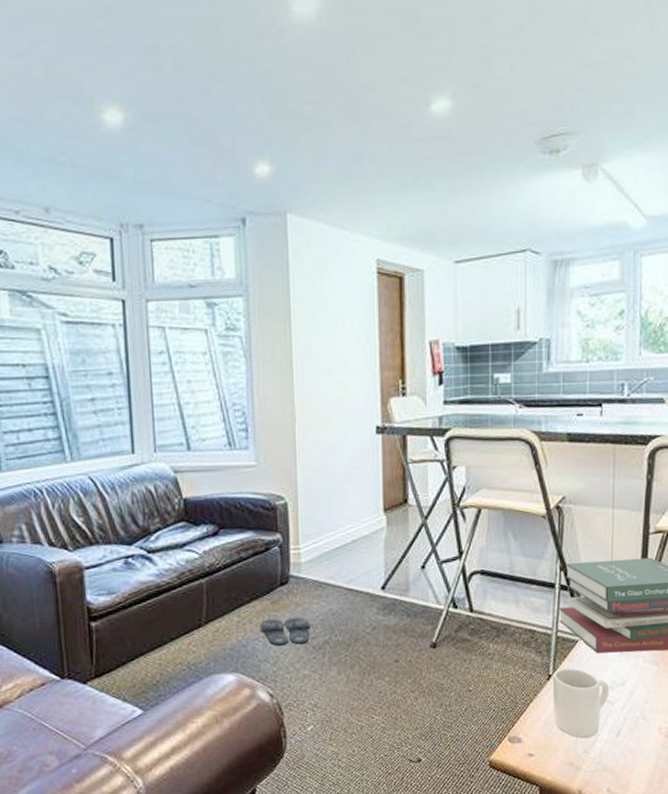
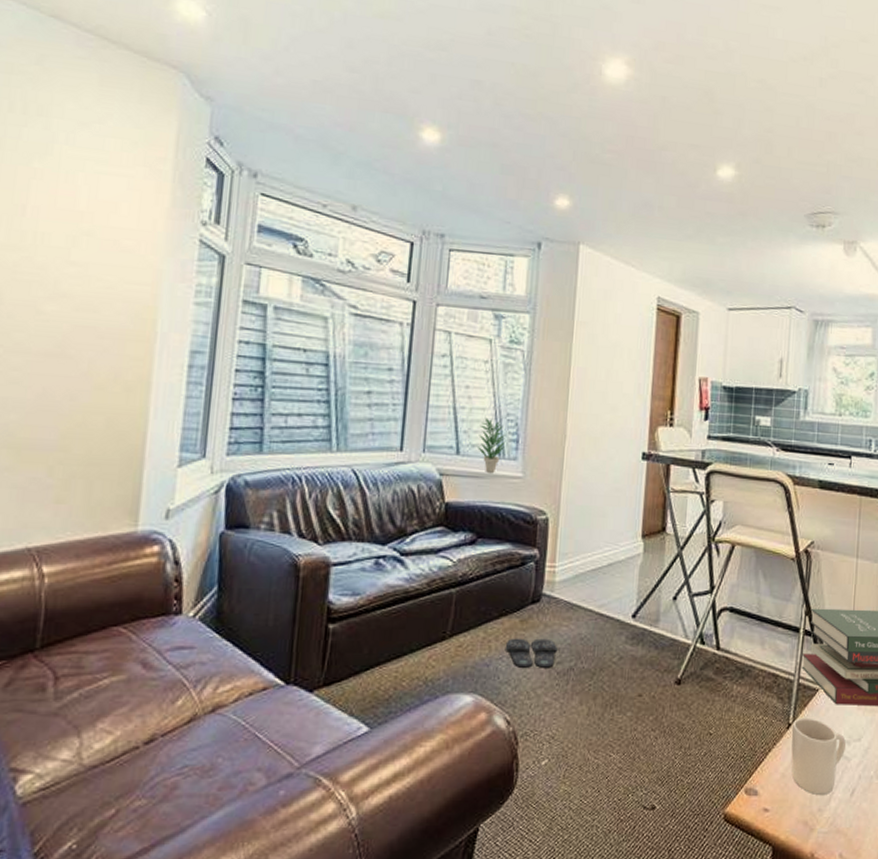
potted plant: none [206,410,234,464] -> present [476,417,505,473]

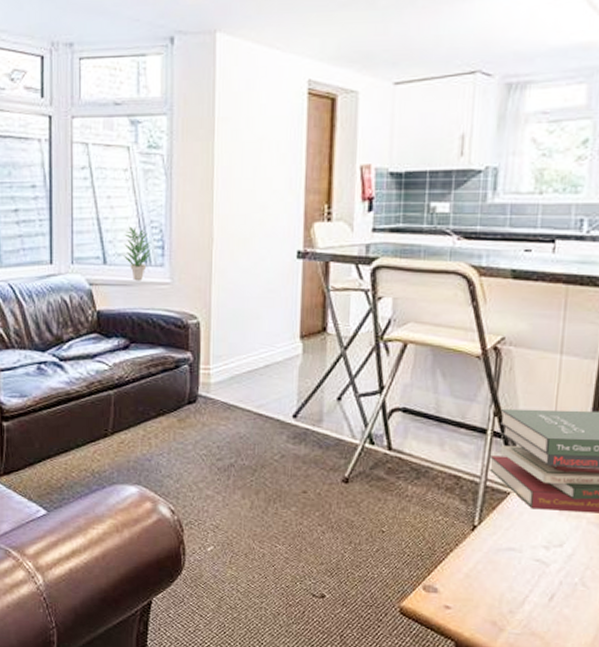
slippers: present [505,638,559,668] -> none [165,436,218,464]
mug: present [790,718,847,796] -> none [476,520,545,598]

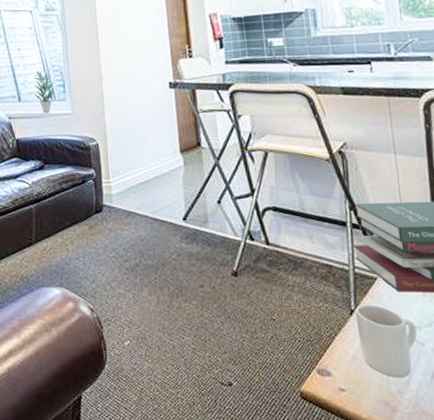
mug: none [476,520,545,598] -> present [355,304,418,378]

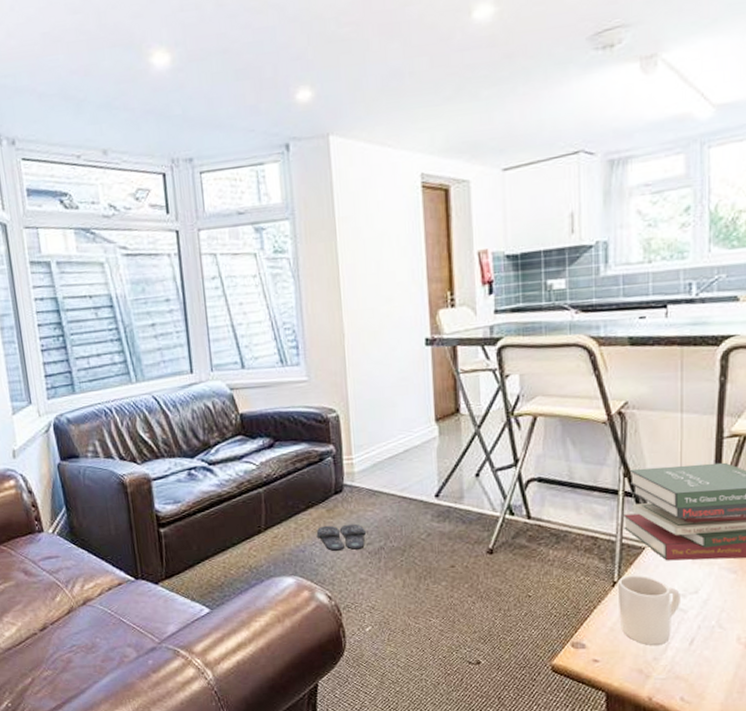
potted plant: present [33,70,55,113] -> none [259,329,286,381]
slippers: none [80,241,124,265] -> present [316,523,367,551]

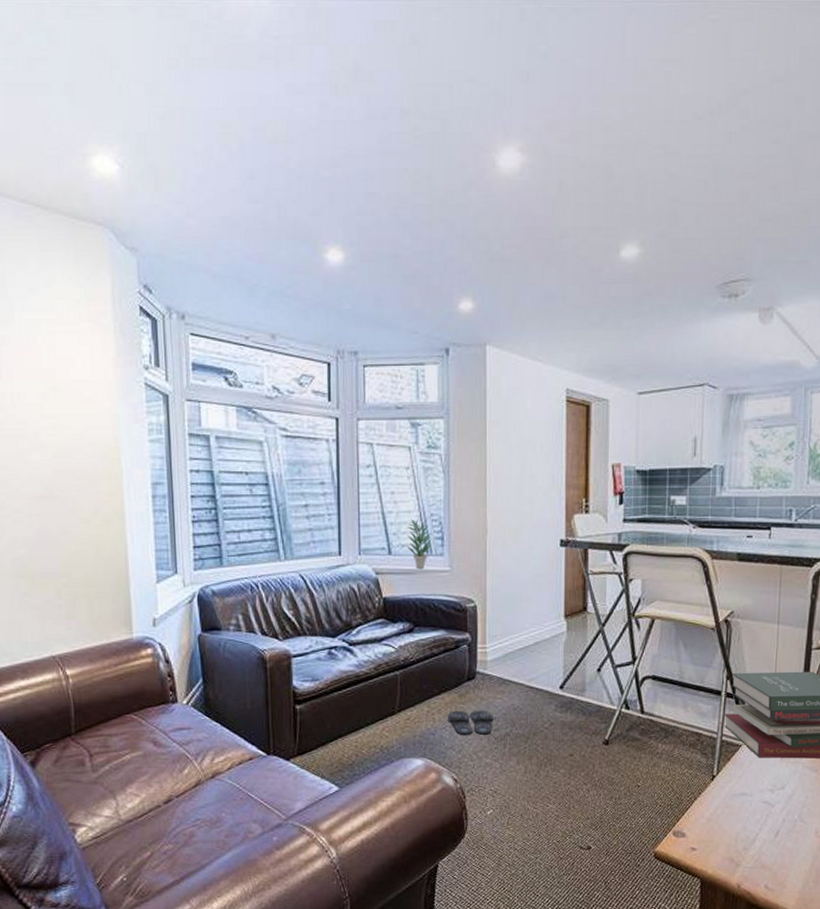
potted plant: none [259,329,286,381] -> present [406,519,431,568]
mug: present [619,575,682,646] -> none [716,770,770,837]

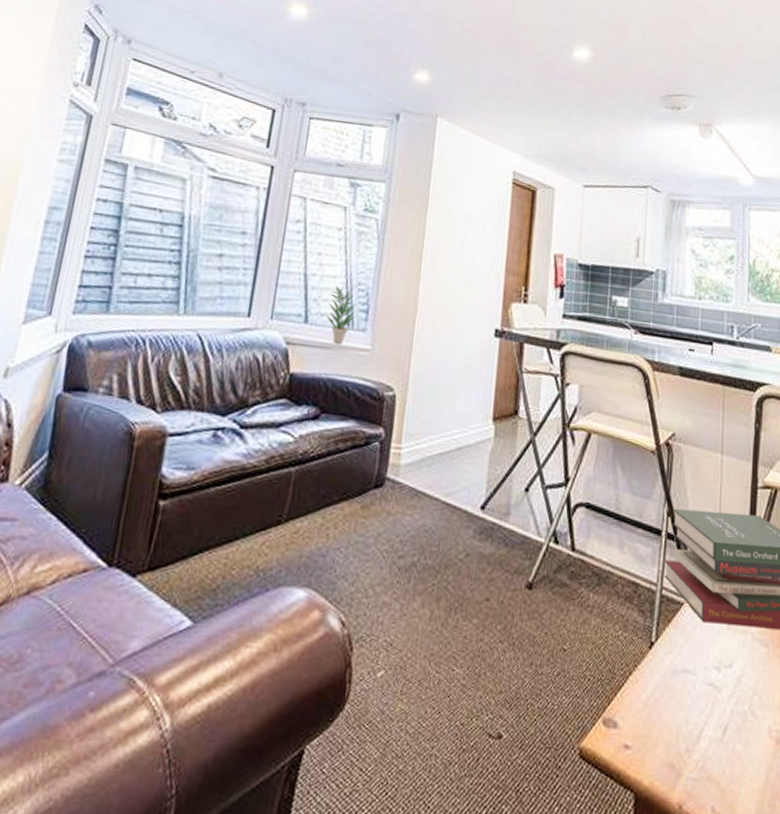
slippers: present [447,710,495,735] -> none [343,526,401,563]

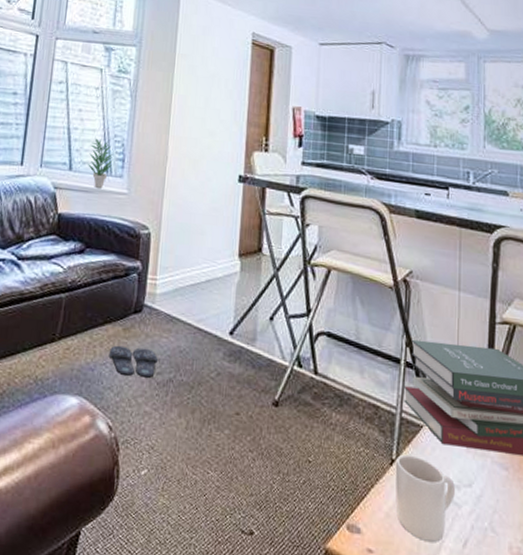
slippers: none [343,526,401,563] -> present [108,345,159,378]
mug: none [654,636,716,733] -> present [395,454,456,543]

